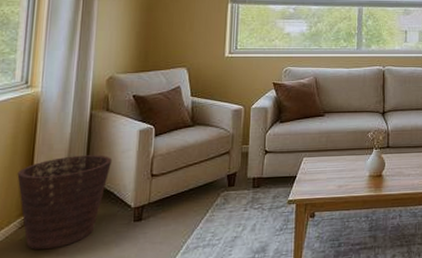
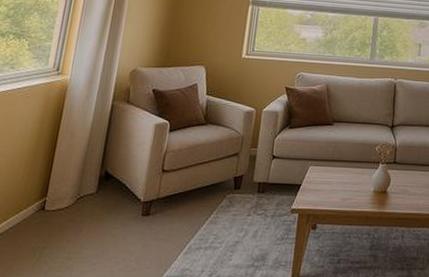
basket: present [17,155,113,249] -> none [40,144,128,235]

